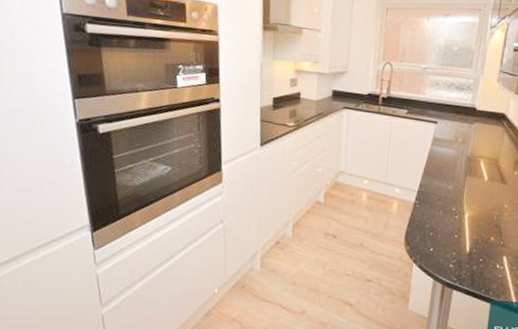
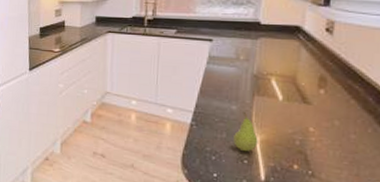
fruit: none [448,190,467,228] -> present [233,111,258,152]

